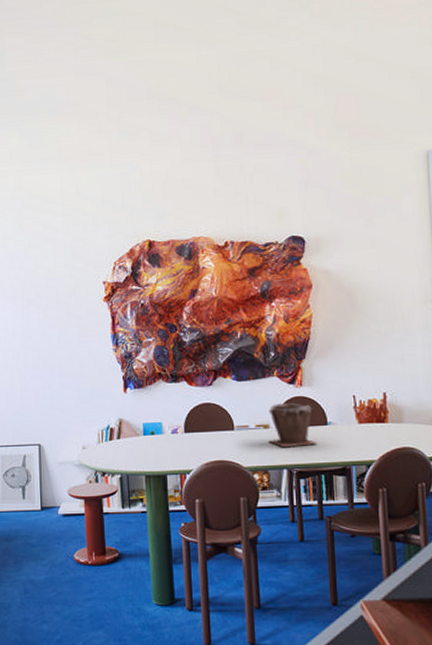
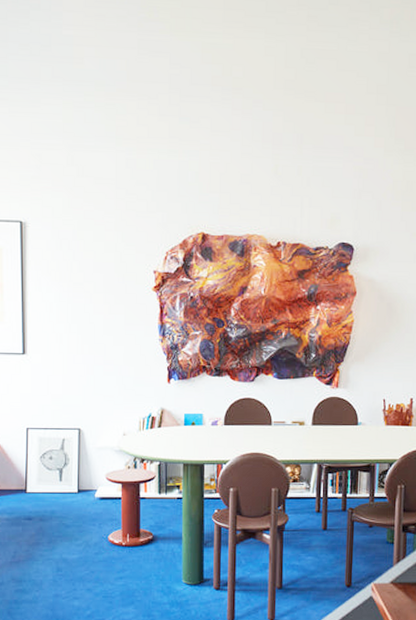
plant pot: present [268,402,317,448] -> none [303,401,347,444]

